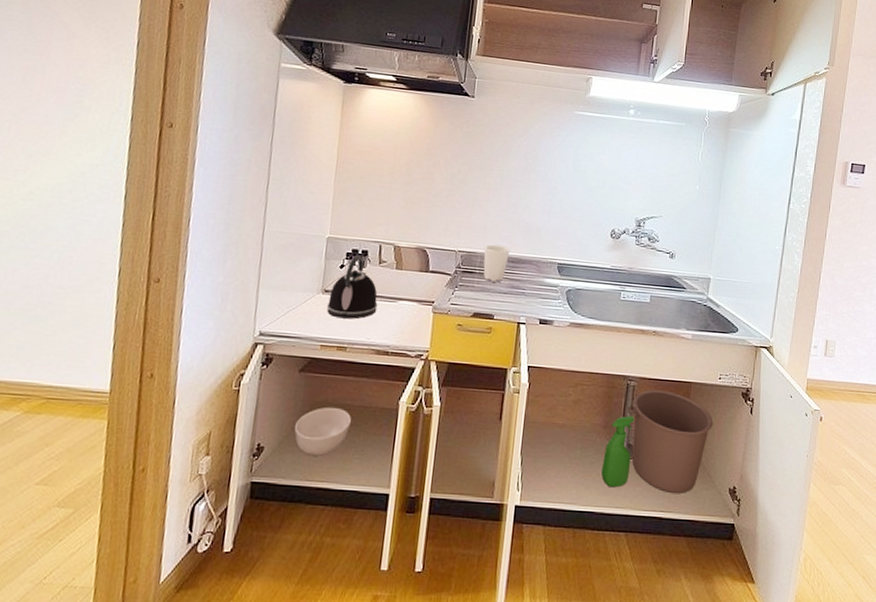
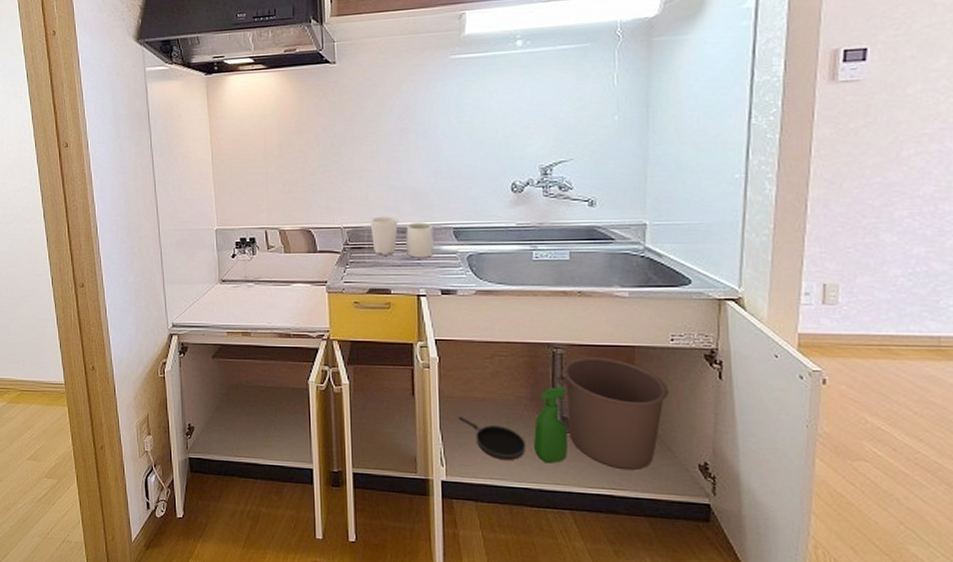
bowl: present [294,406,352,456] -> none [216,389,267,434]
kettle: present [326,255,378,319] -> none [226,243,273,306]
mug: none [513,254,540,288] -> present [406,222,434,258]
frying pan: none [538,442,595,484] -> present [458,417,526,460]

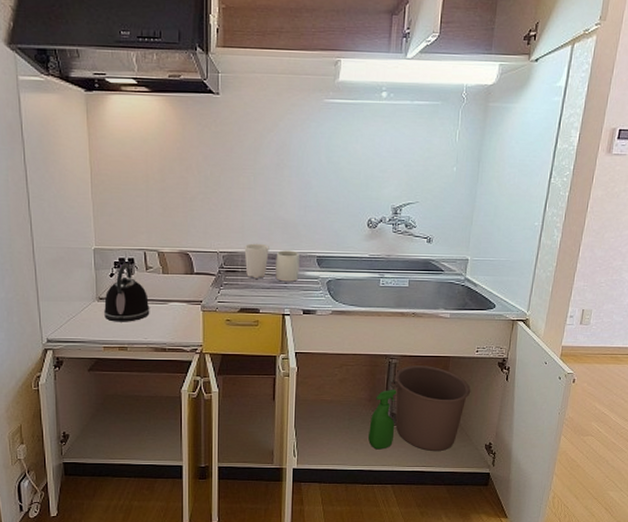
kettle: none [226,243,273,306] -> present [103,263,150,322]
frying pan: present [458,417,526,460] -> none [310,416,363,448]

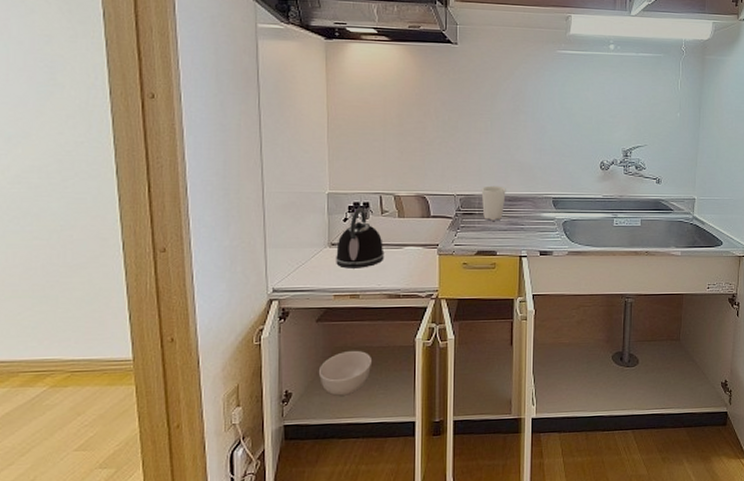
bowl: none [92,398,142,439] -> present [318,350,373,396]
mug: present [275,250,300,282] -> none [512,192,536,223]
spray bottle: present [368,390,397,450] -> none [607,330,634,393]
bucket: present [390,365,470,451] -> none [627,304,704,392]

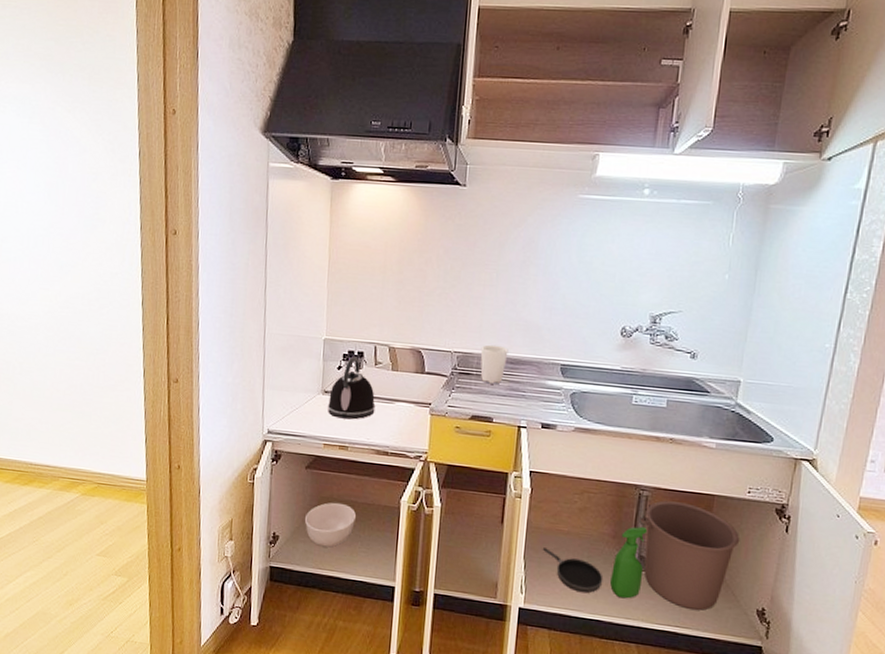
frying pan: none [548,361,601,394] -> present [542,548,603,593]
spray bottle: none [607,330,634,393] -> present [610,527,648,599]
bucket: none [627,304,704,392] -> present [639,500,739,611]

